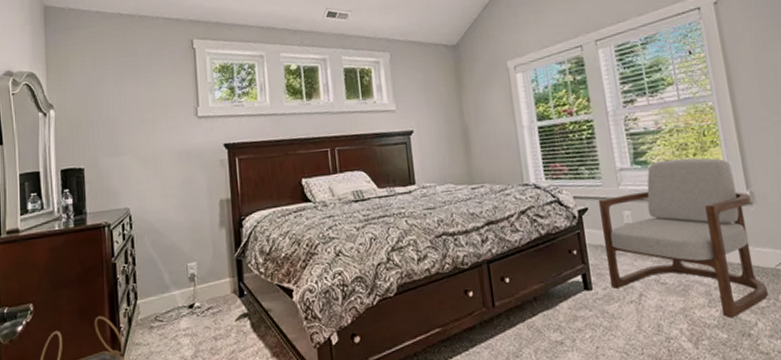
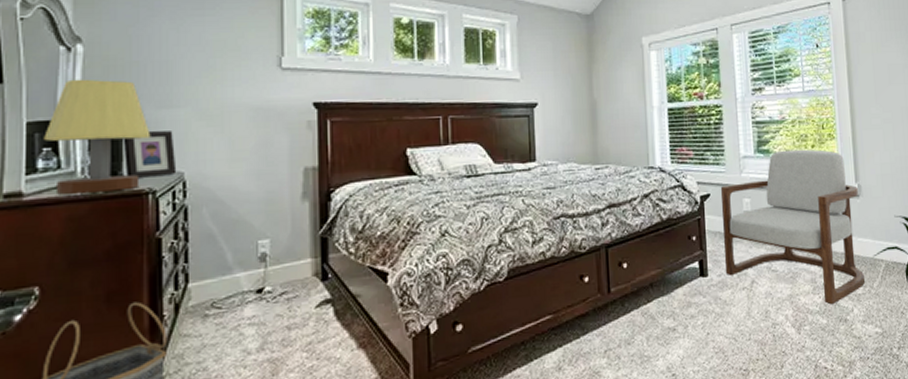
table lamp: none [31,136,105,230] -> present [44,79,151,195]
picture frame: none [85,174,125,214] -> present [123,130,177,178]

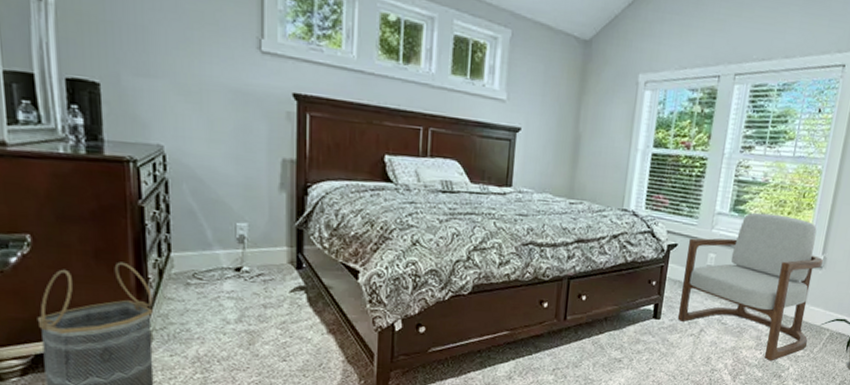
table lamp: present [44,79,151,195] -> none [21,30,129,155]
picture frame: present [123,130,177,178] -> none [101,97,157,147]

